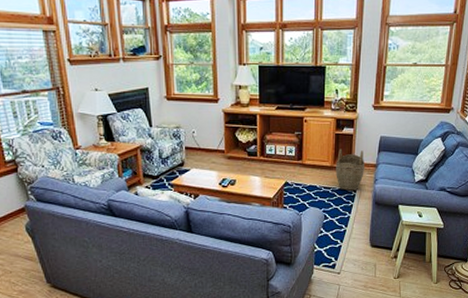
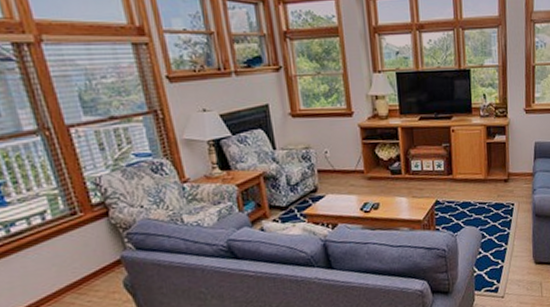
woven basket: present [336,148,364,191] -> none [490,158,521,205]

